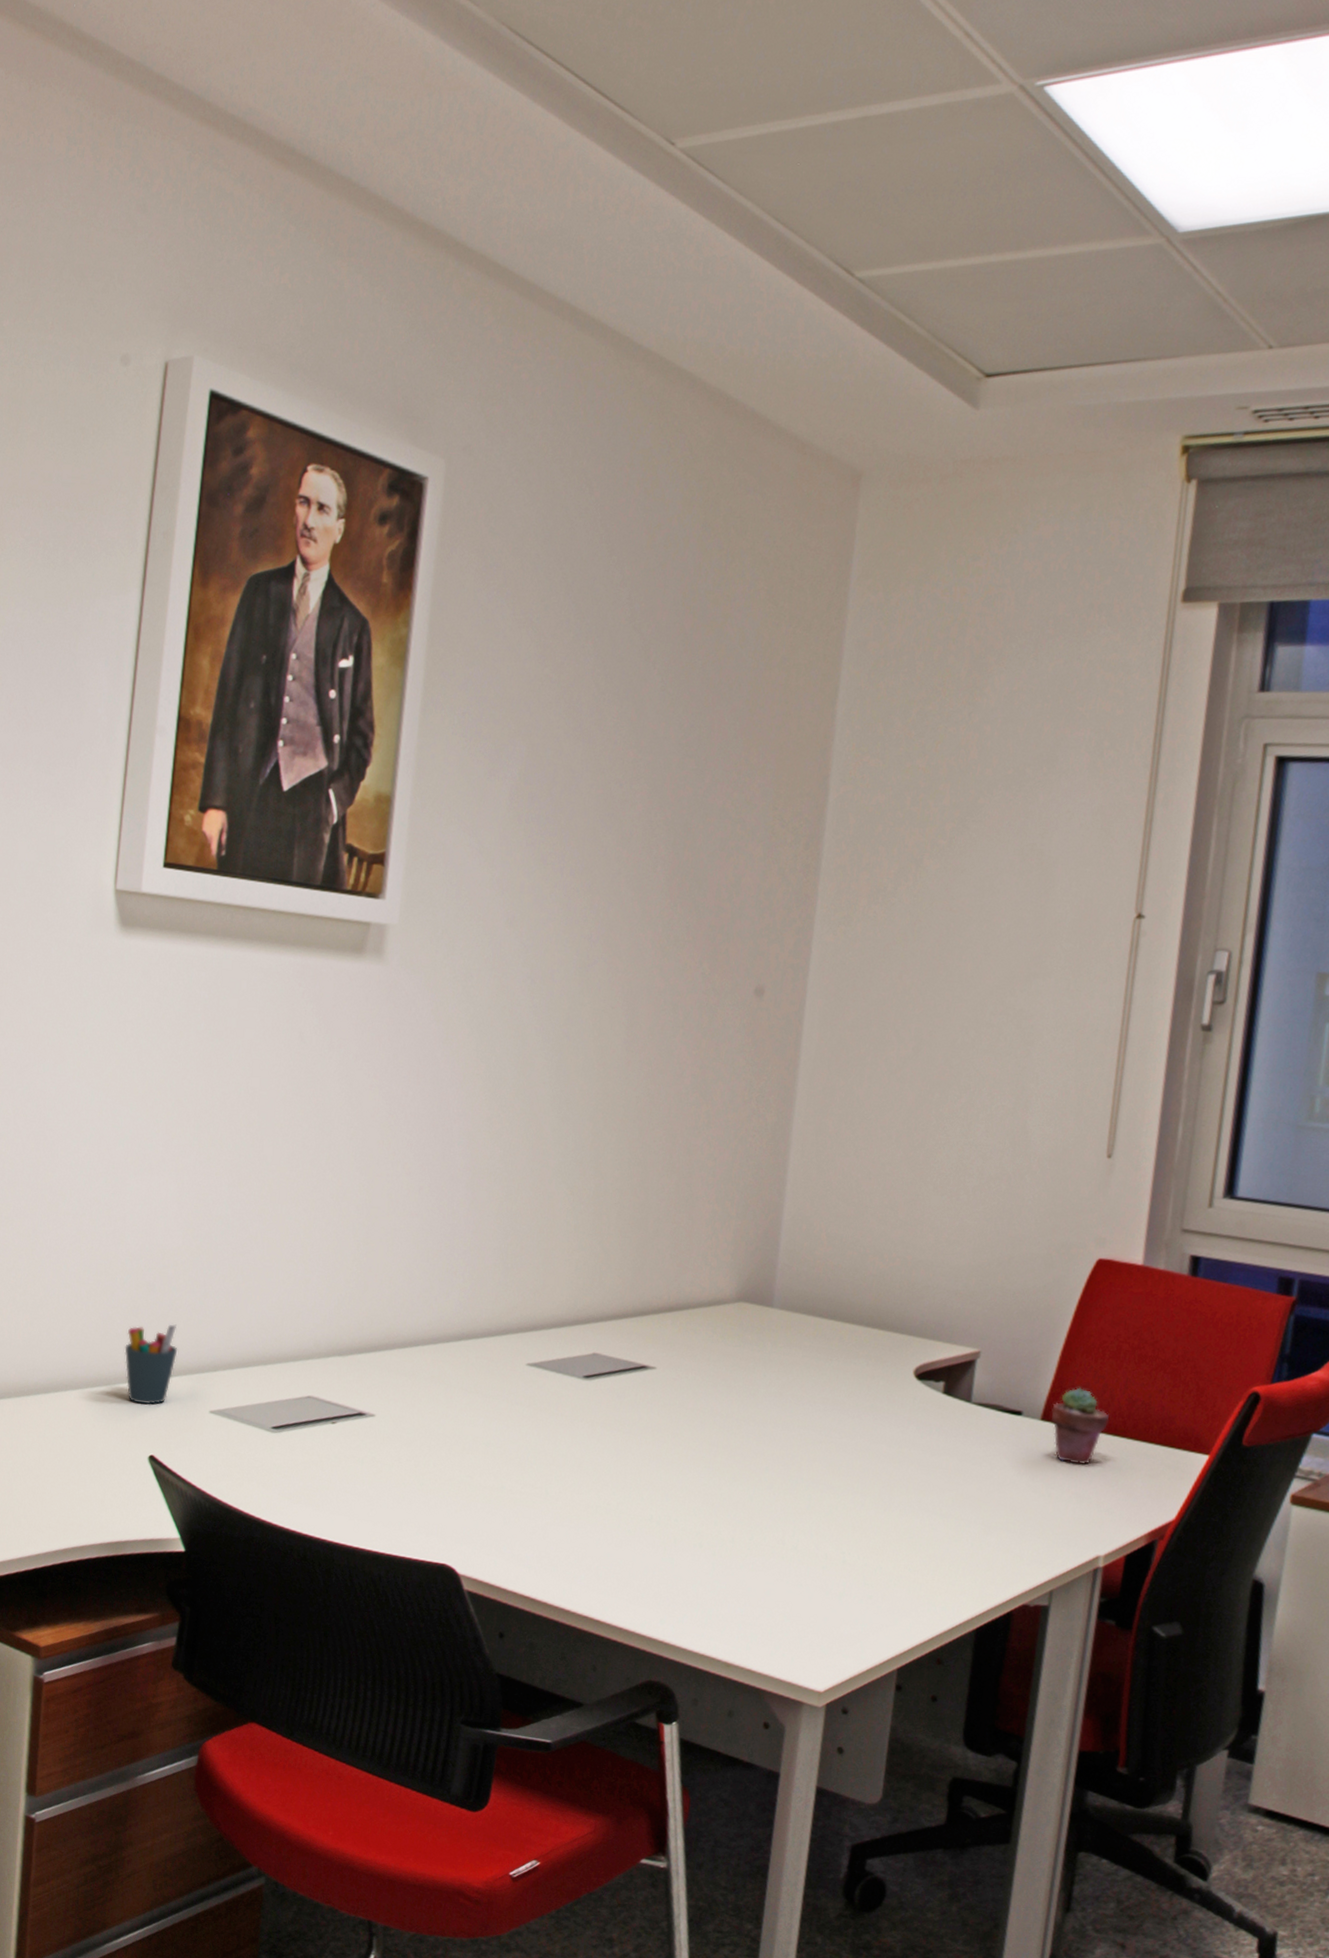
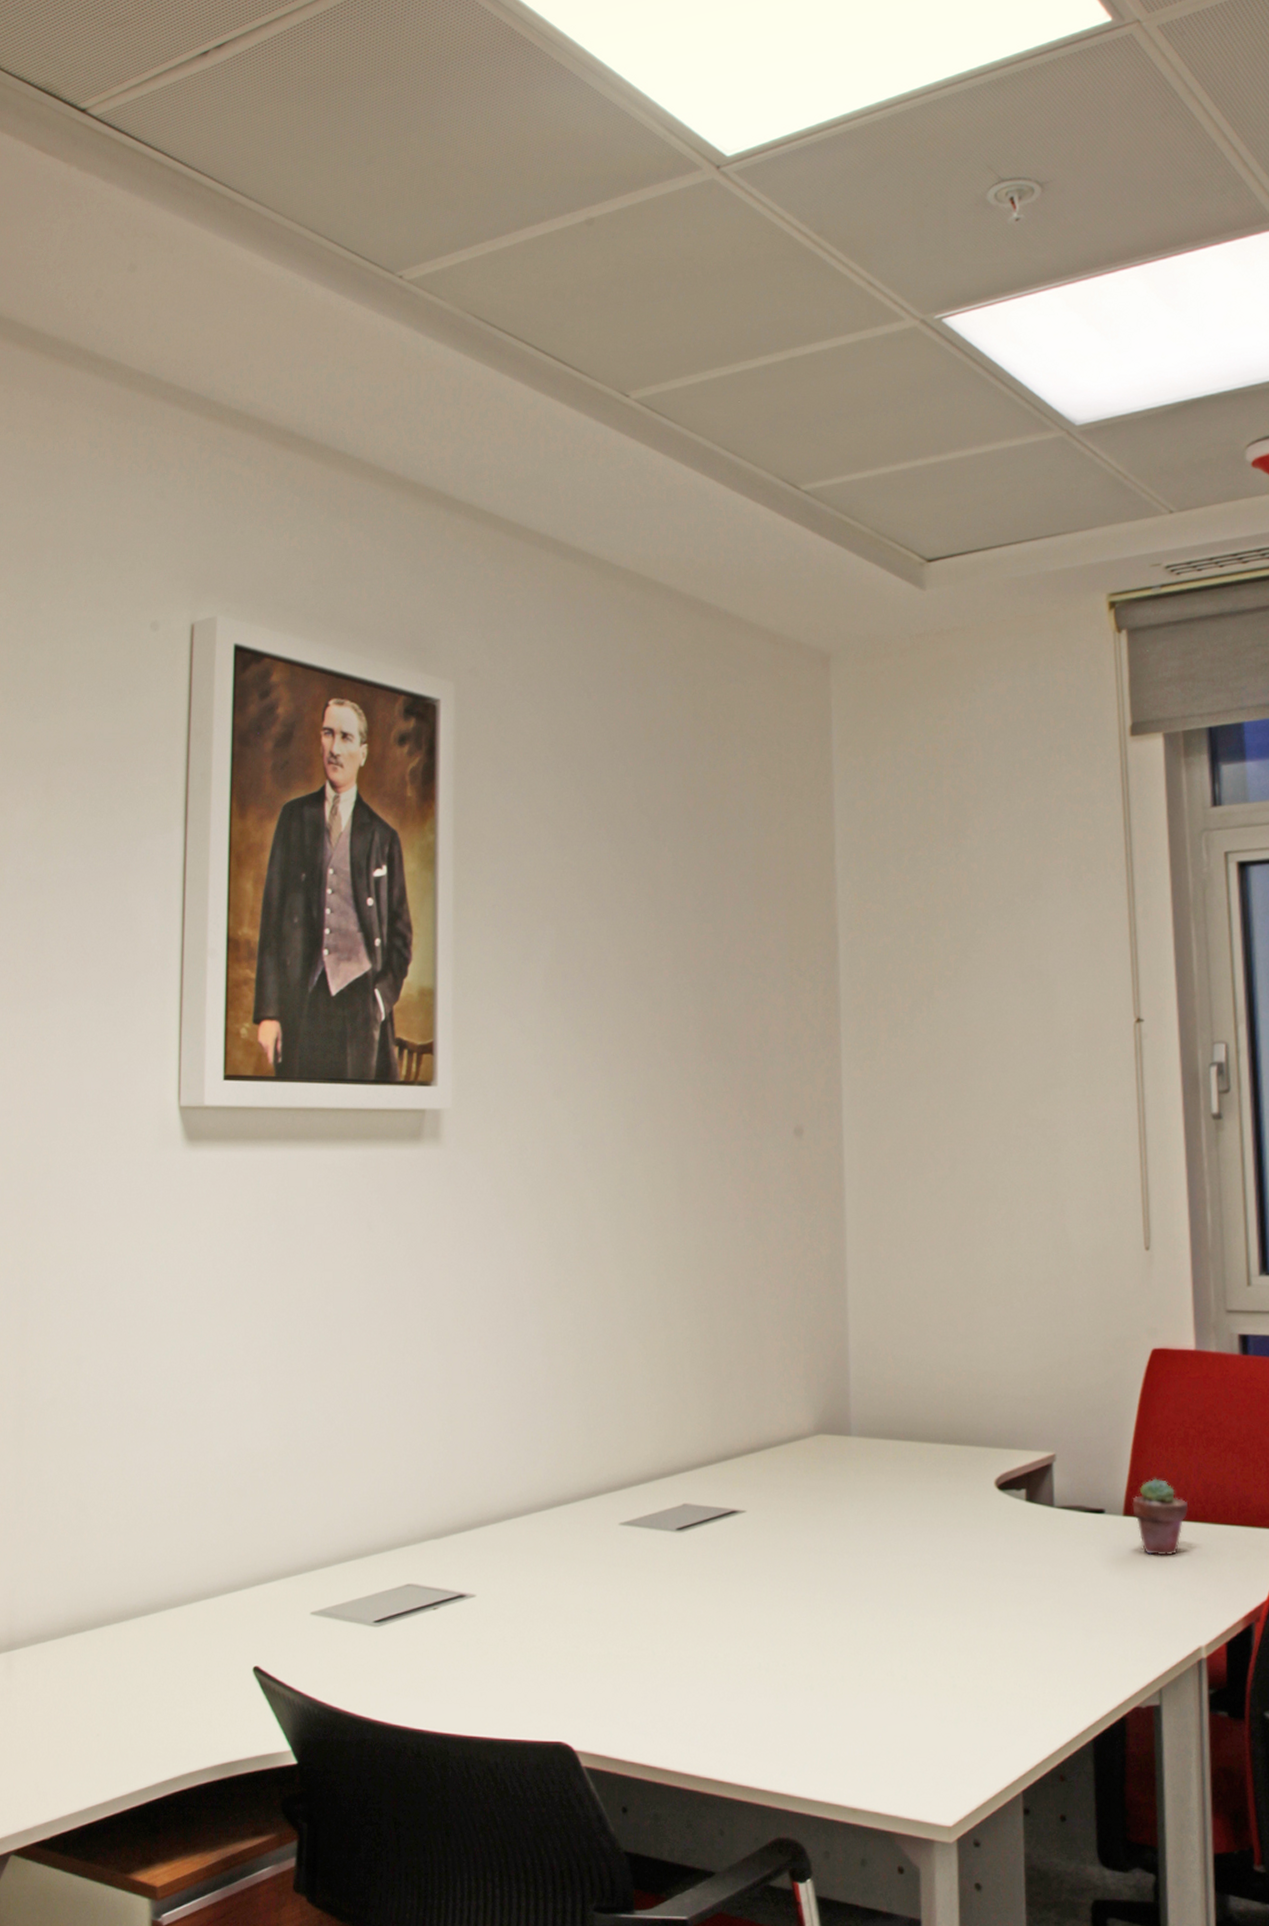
pen holder: present [124,1324,178,1405] -> none [221,1528,274,1614]

